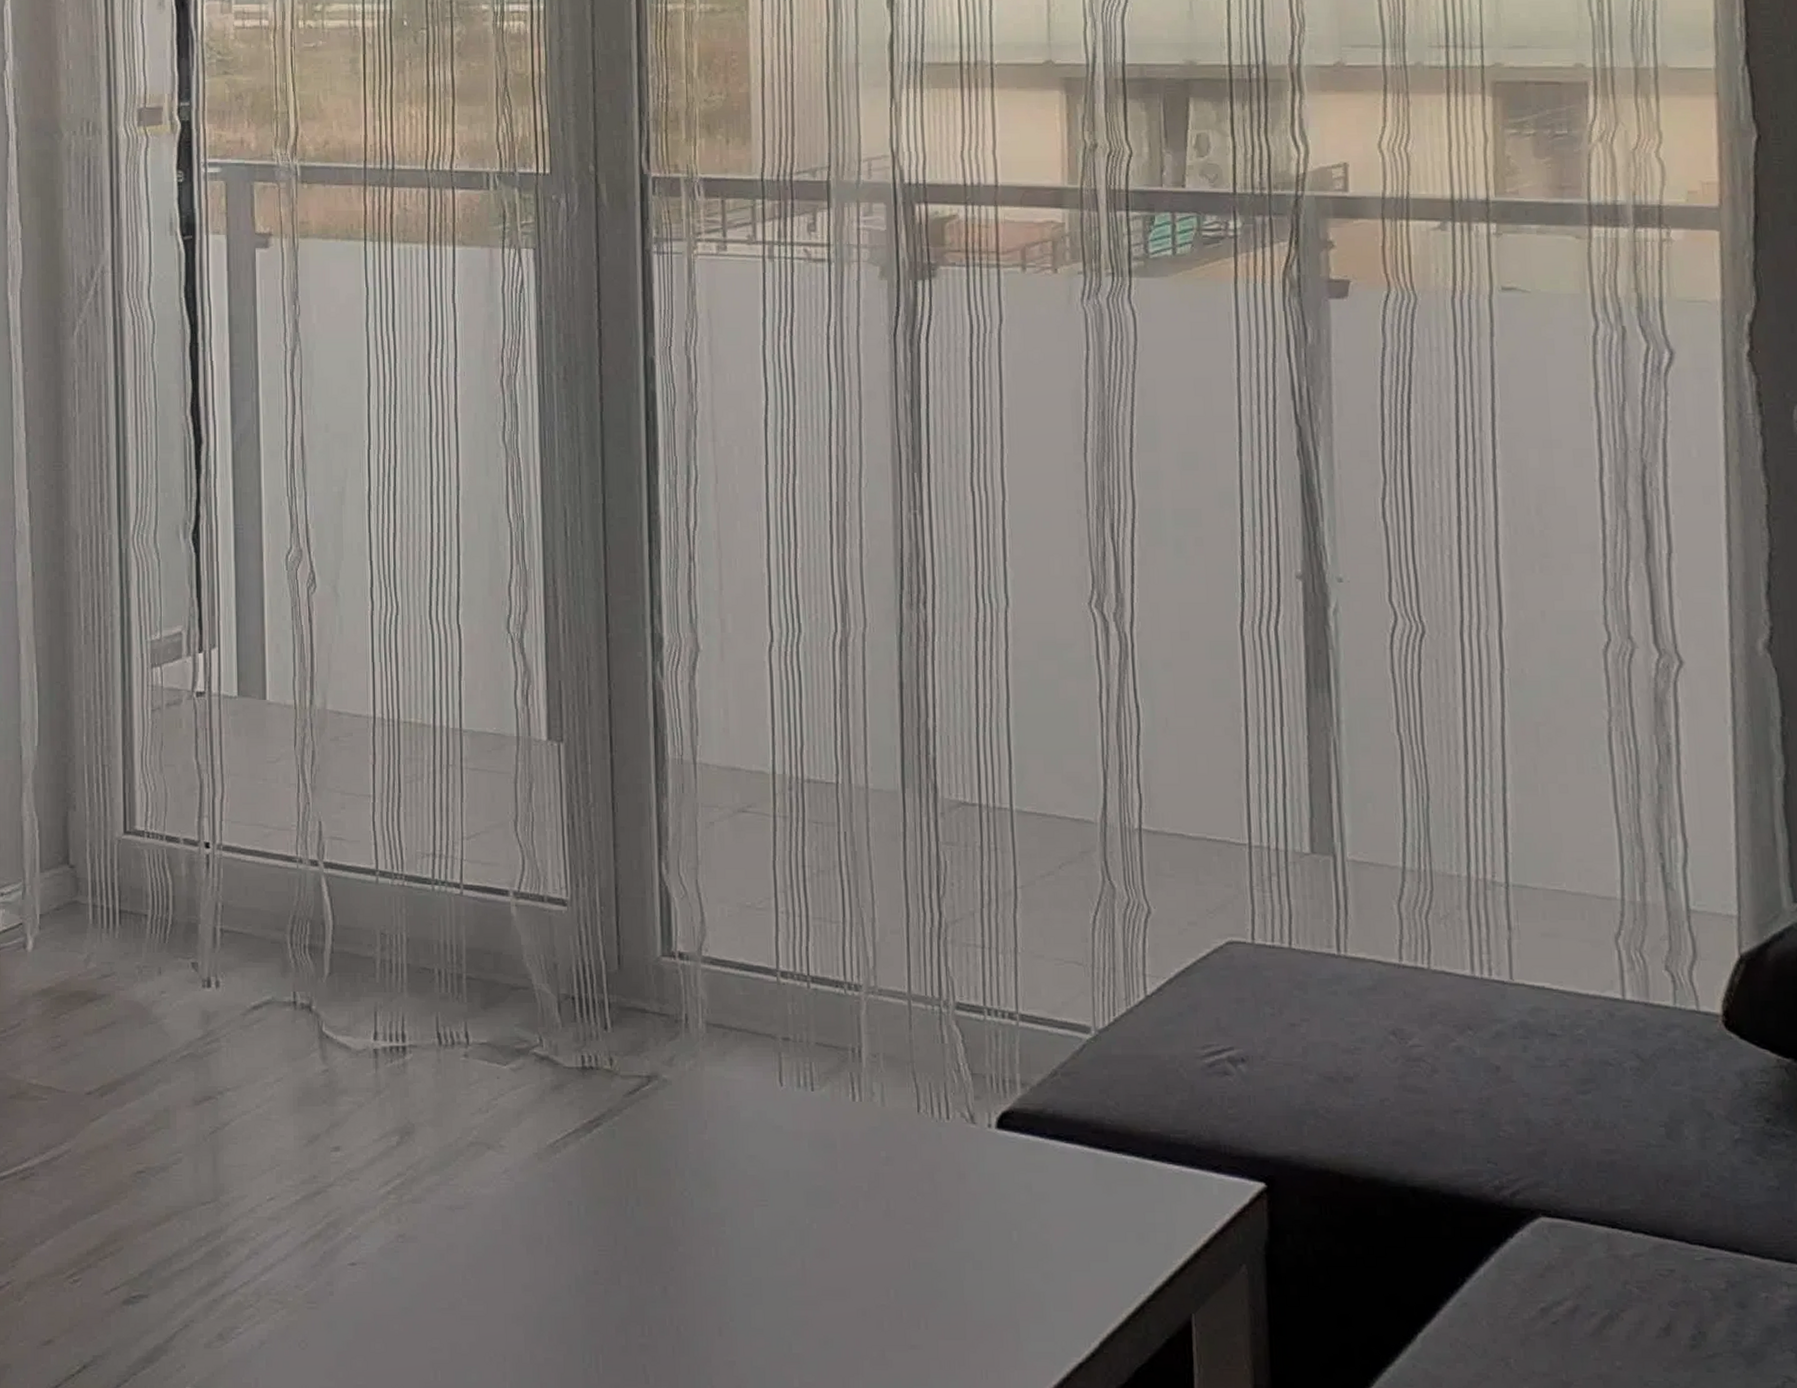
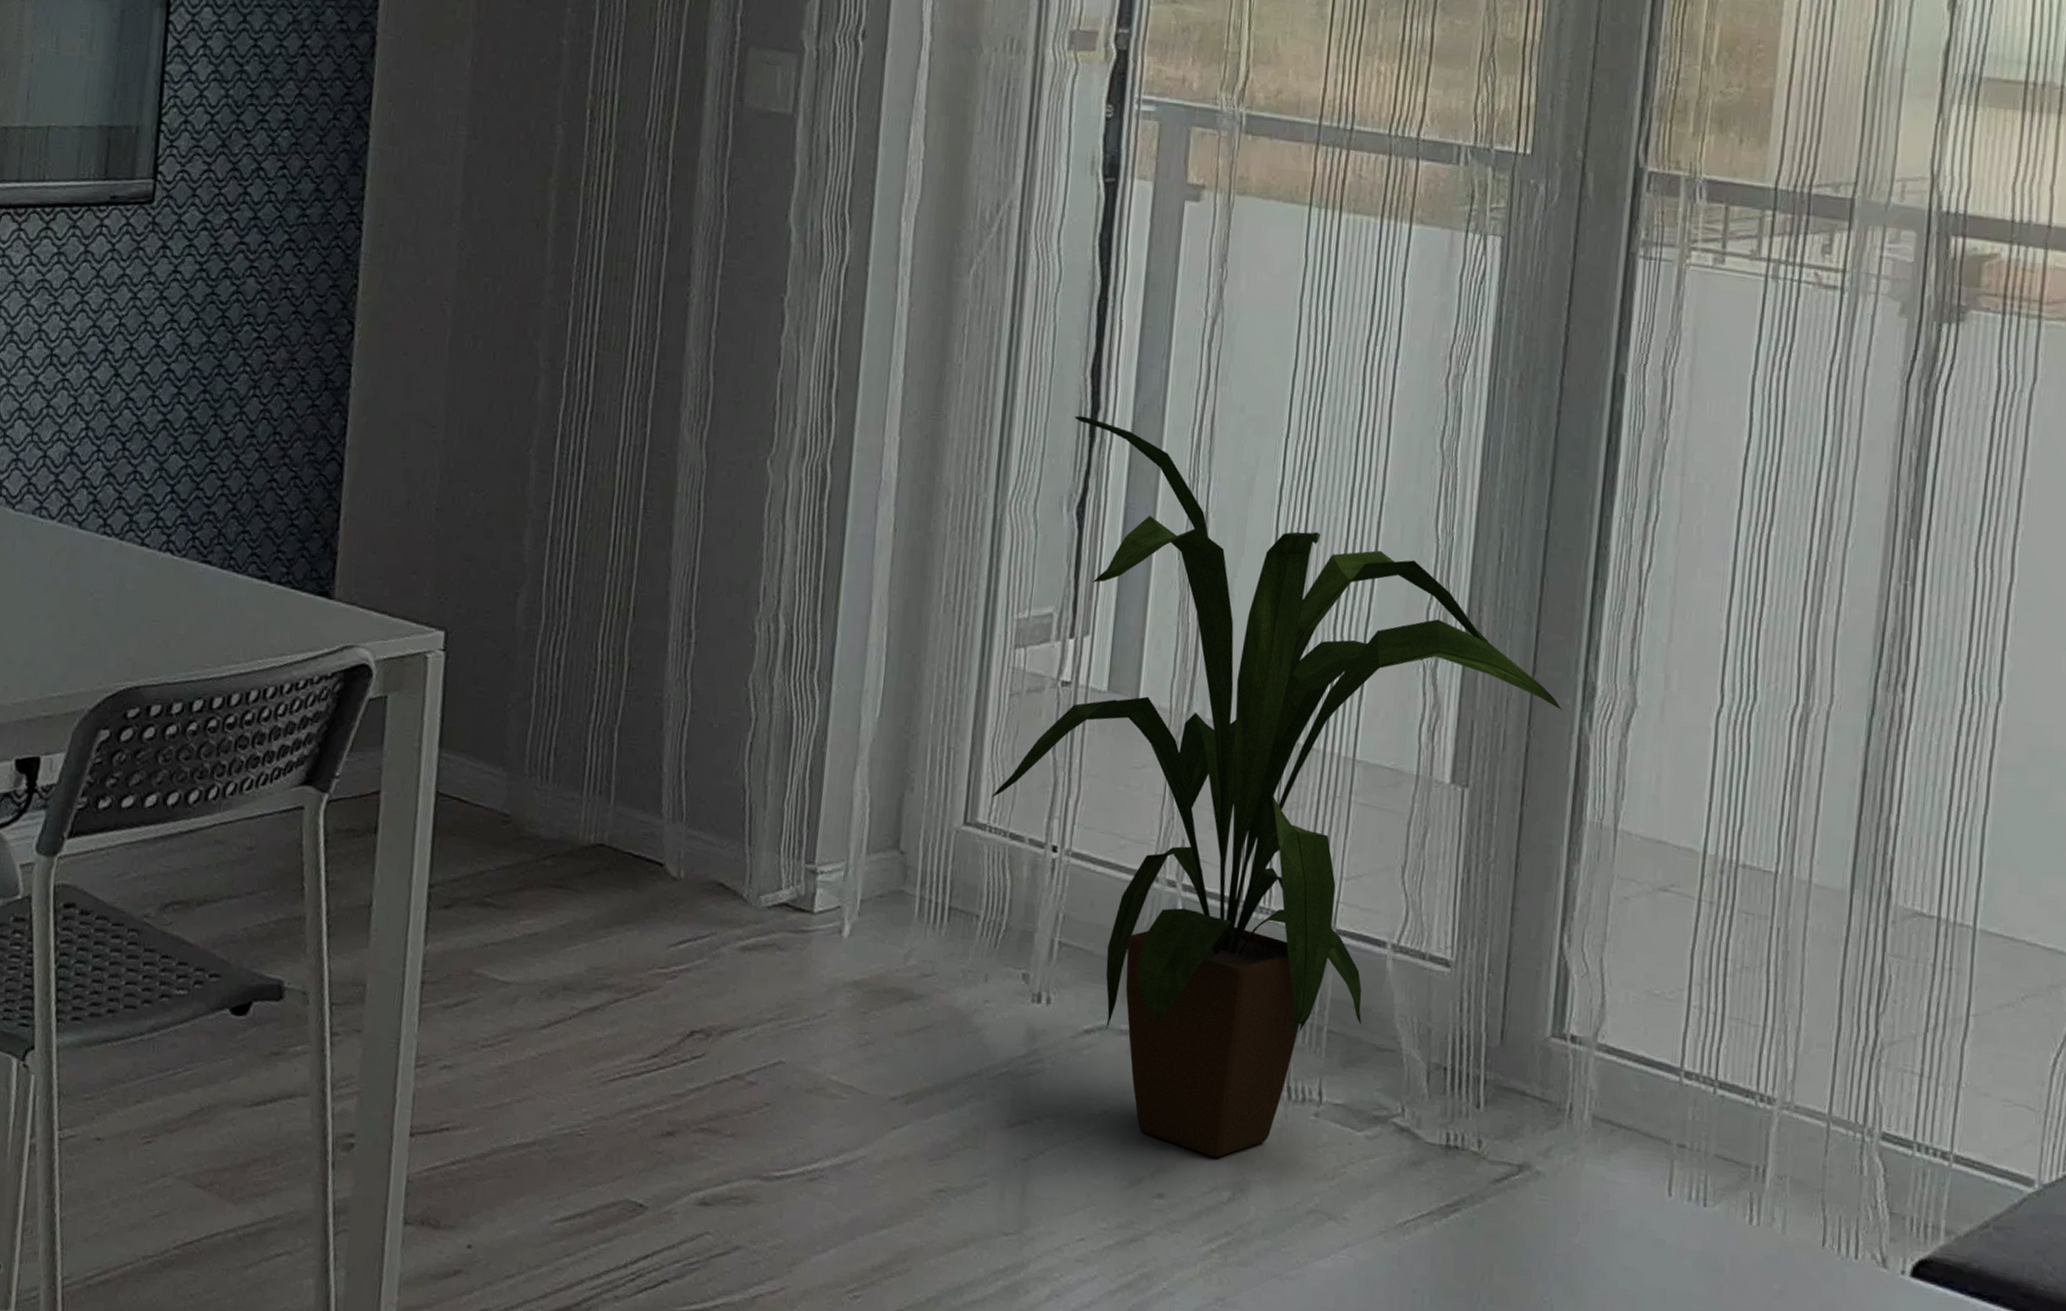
house plant: none [146,451,636,1107] -> present [991,415,1563,1158]

